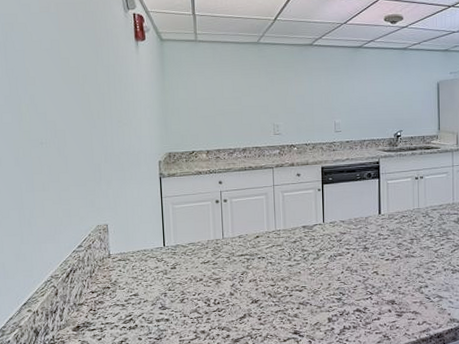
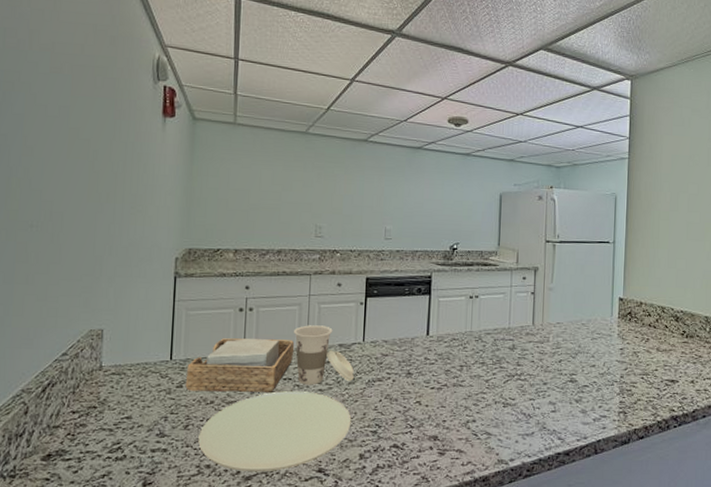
napkin holder: none [177,224,265,271] -> present [185,338,295,392]
plate: none [193,267,319,336] -> present [198,391,352,472]
cup: none [262,211,318,262] -> present [293,325,354,385]

